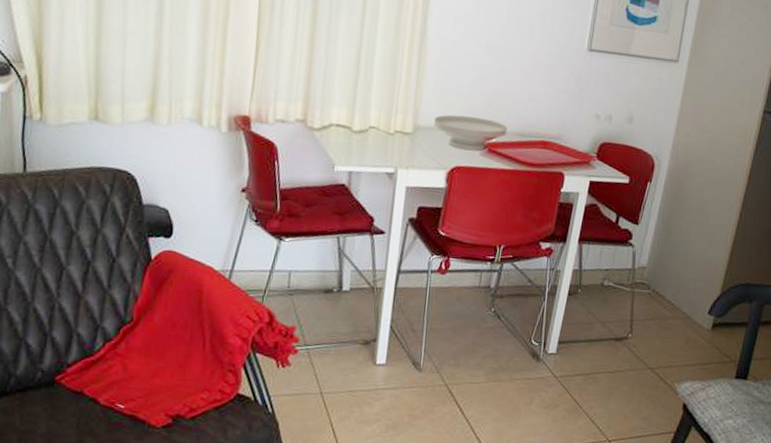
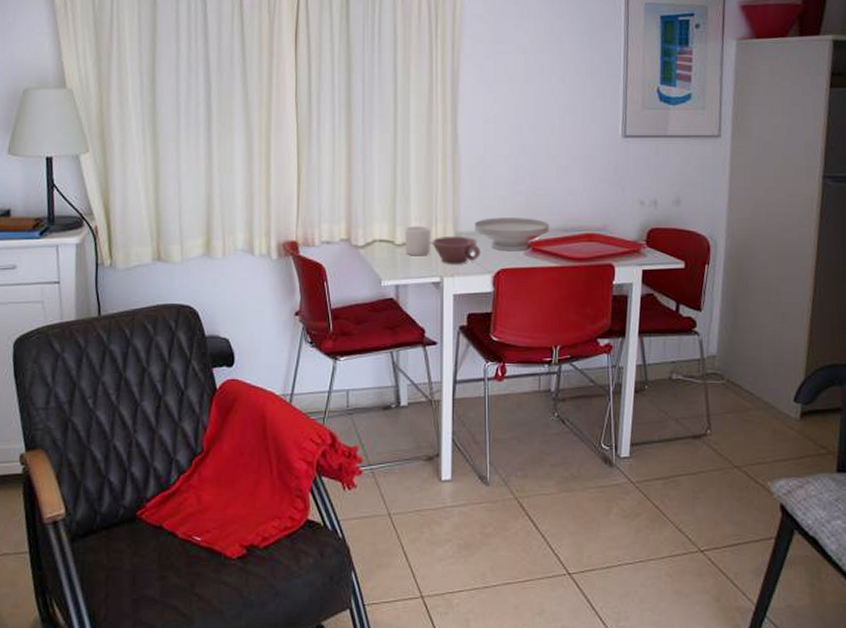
mug: none [362,114,390,146] -> present [404,226,430,256]
cup: none [389,128,438,157] -> present [432,236,481,264]

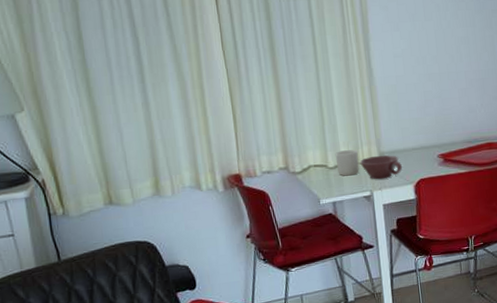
bowl: present [474,218,549,252] -> none [394,134,457,164]

